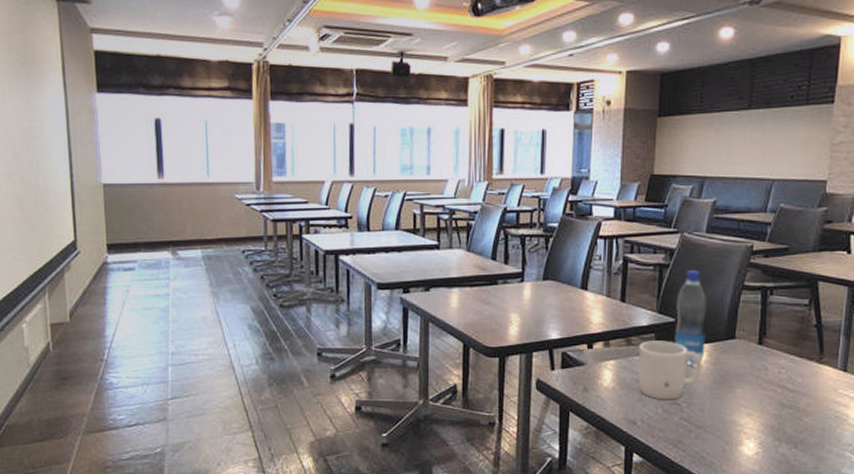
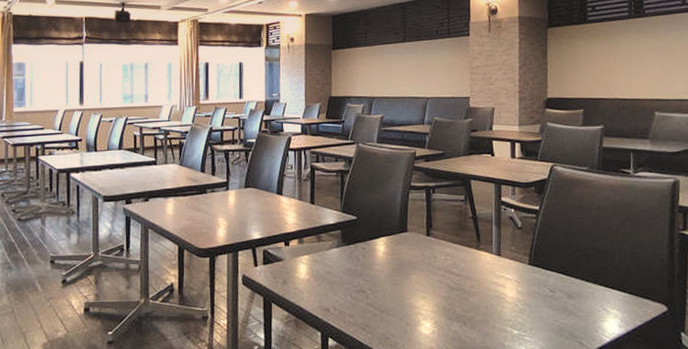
mug: present [639,339,702,400] -> none [328,235,382,289]
bottle: present [674,270,708,368] -> none [356,174,383,259]

